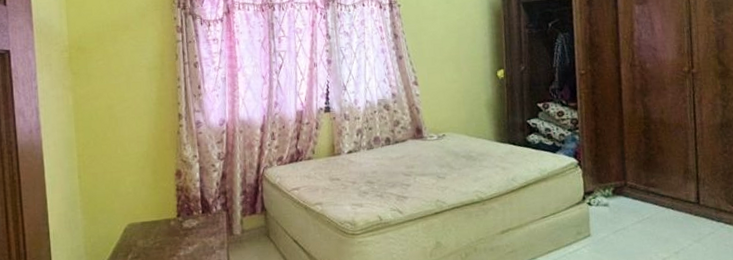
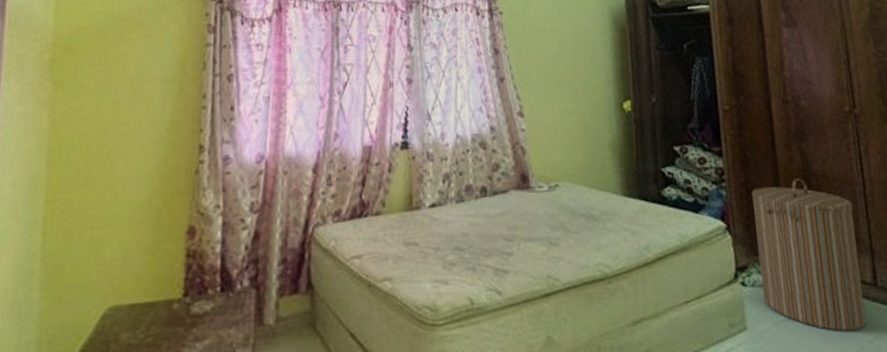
laundry hamper: none [600,124,689,238] -> present [752,177,867,332]

